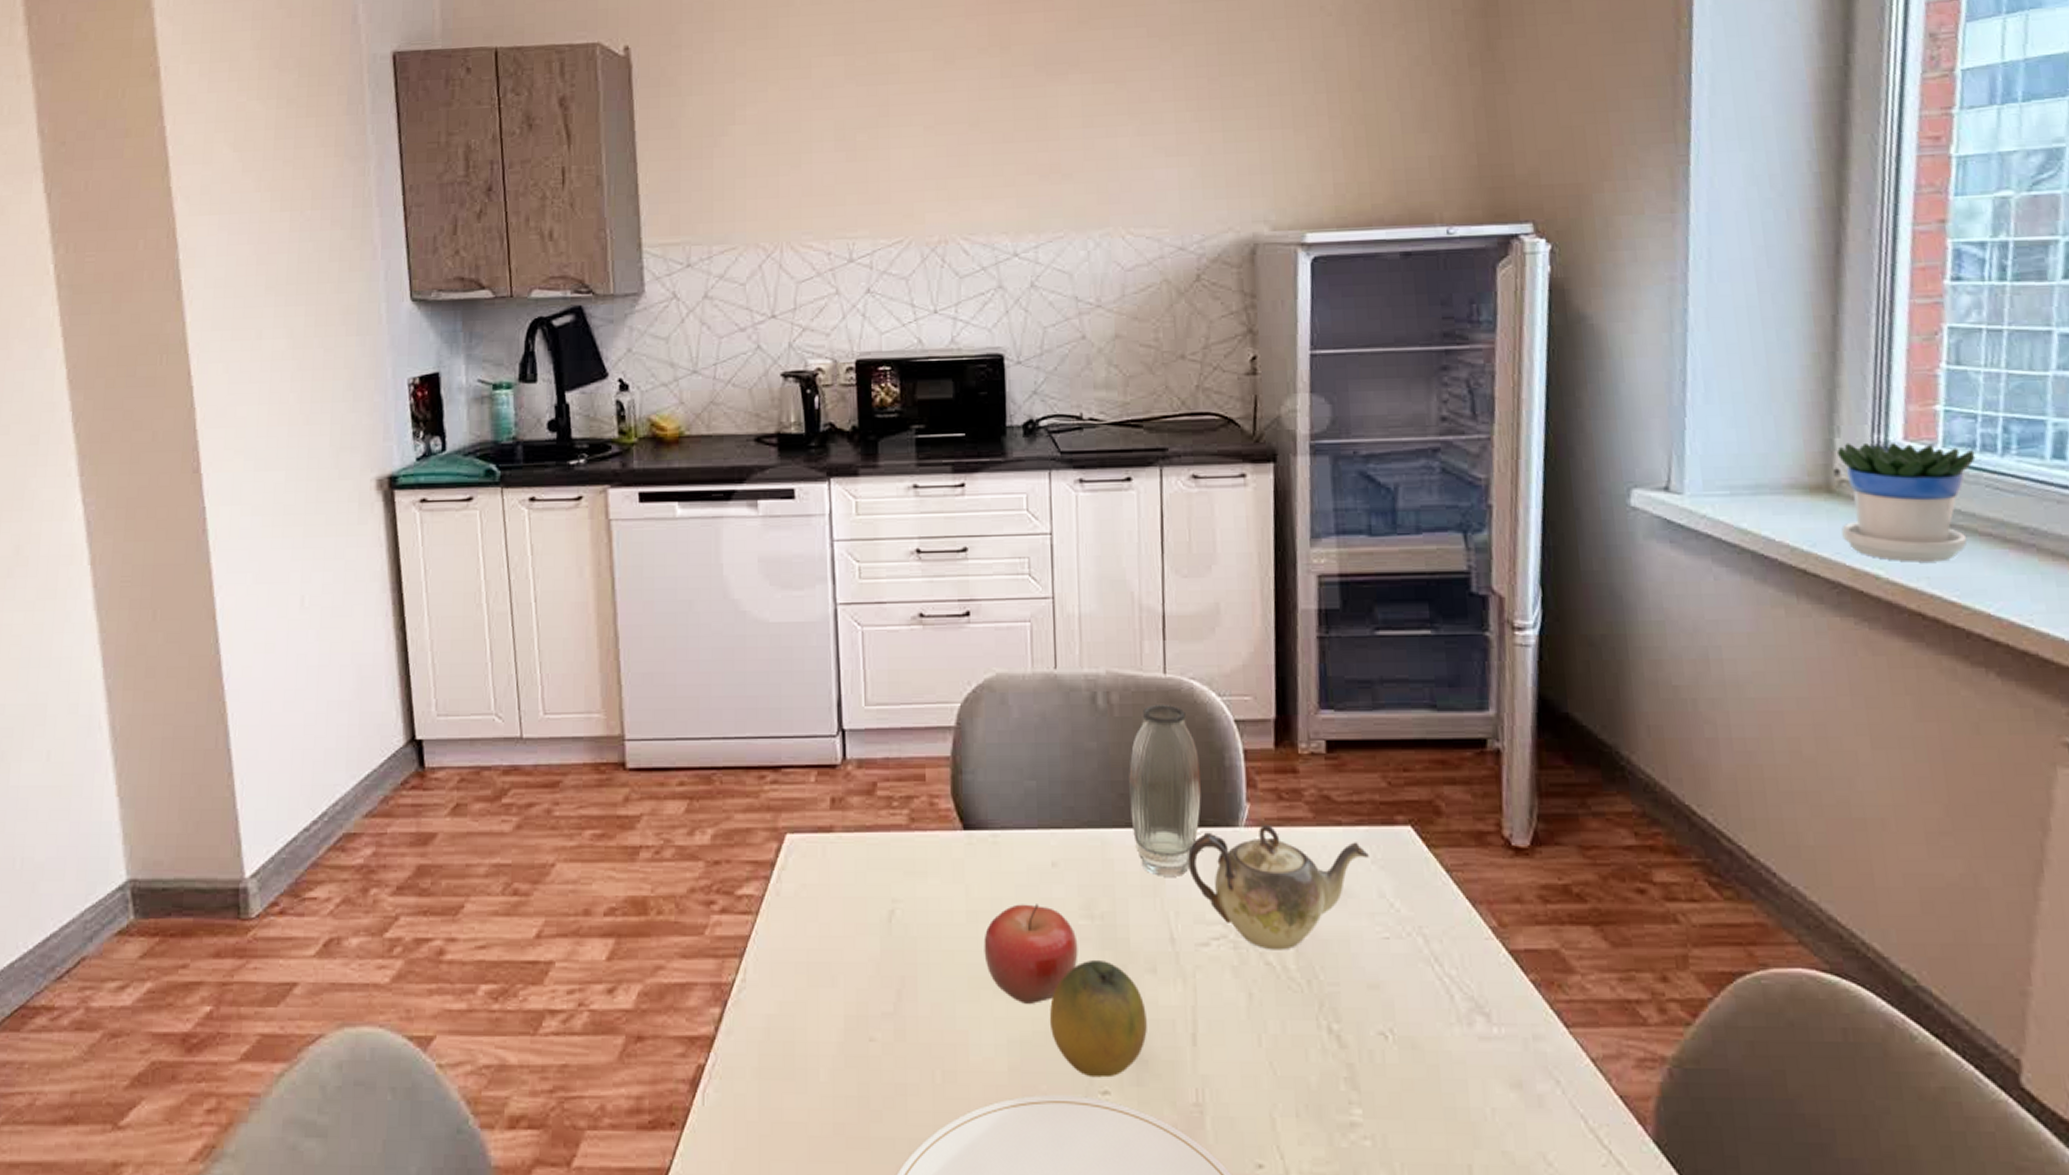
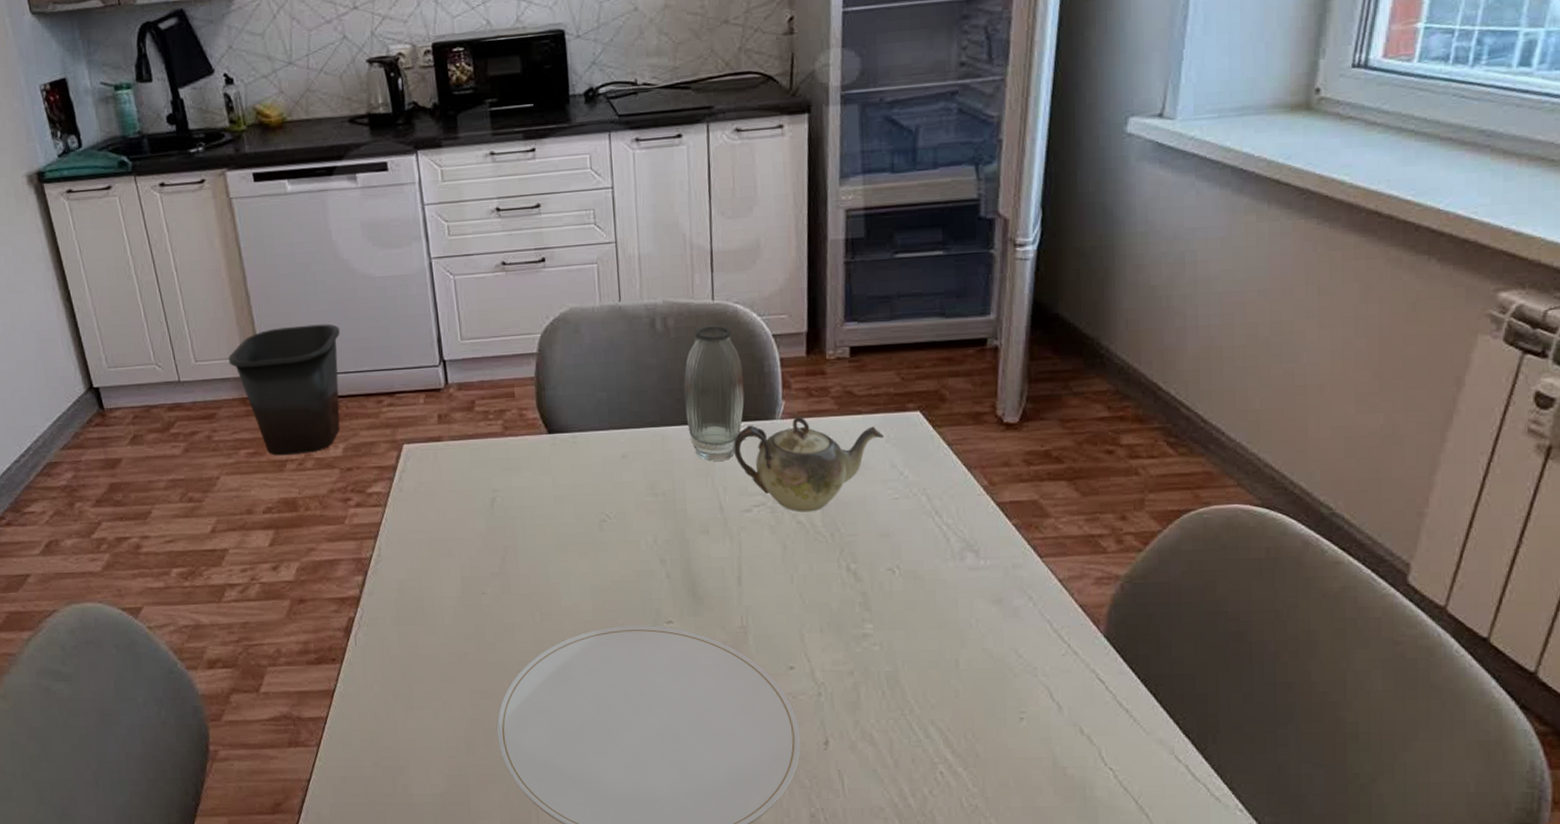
waste bin: none [584,676,721,839] -> present [228,324,340,455]
fruit: present [983,904,1078,1004] -> none [568,487,645,561]
fruit: present [1049,959,1147,1078] -> none [623,526,702,612]
flowerpot: present [1836,442,1976,562] -> none [1315,60,1447,168]

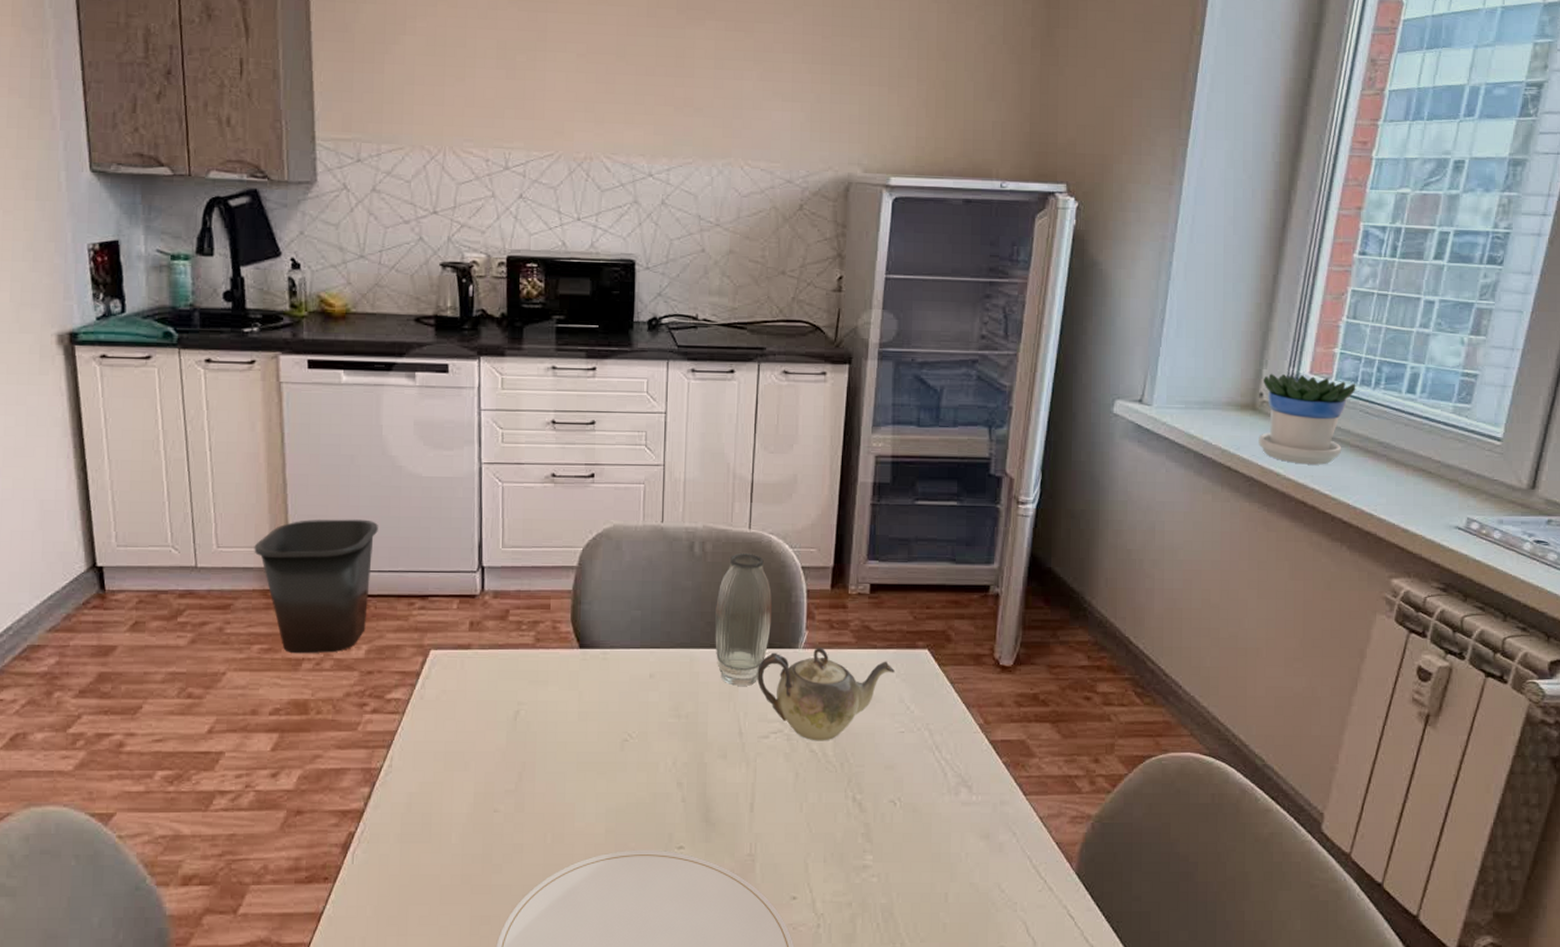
flowerpot: none [1315,60,1447,168] -> present [1258,373,1356,465]

